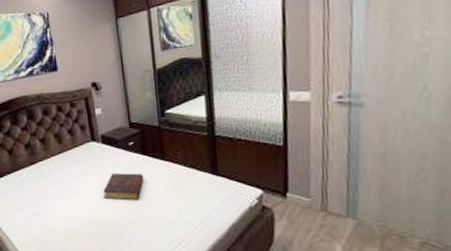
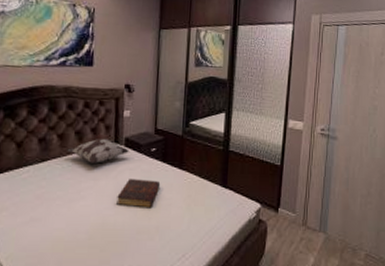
decorative pillow: none [50,138,107,162] -> present [67,139,129,163]

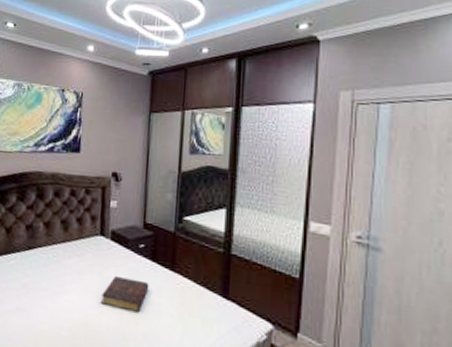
decorative pillow: present [67,139,129,163] -> none [52,229,116,256]

